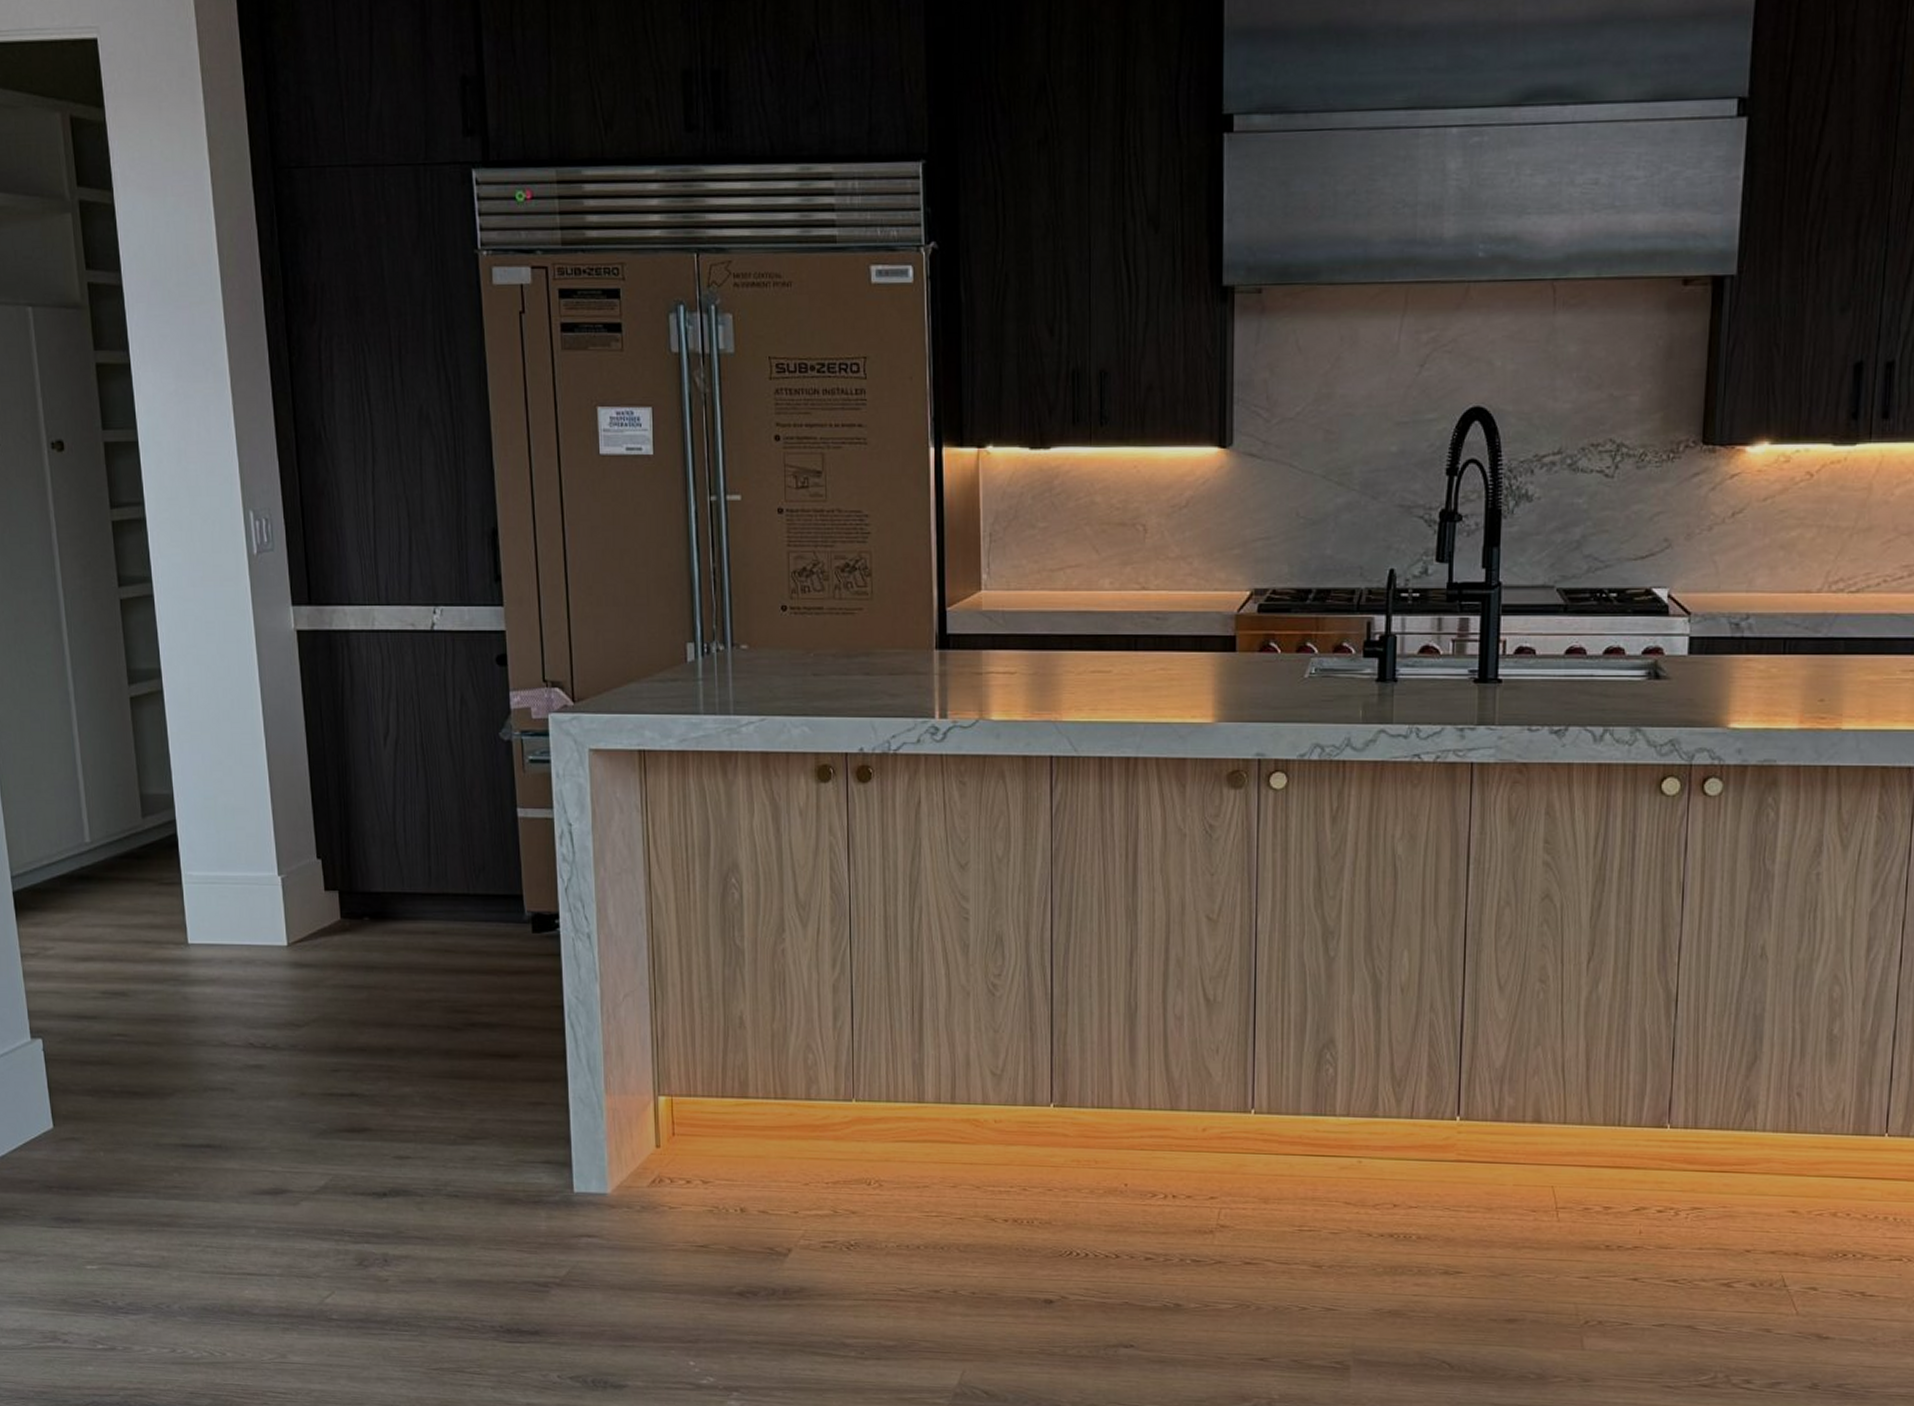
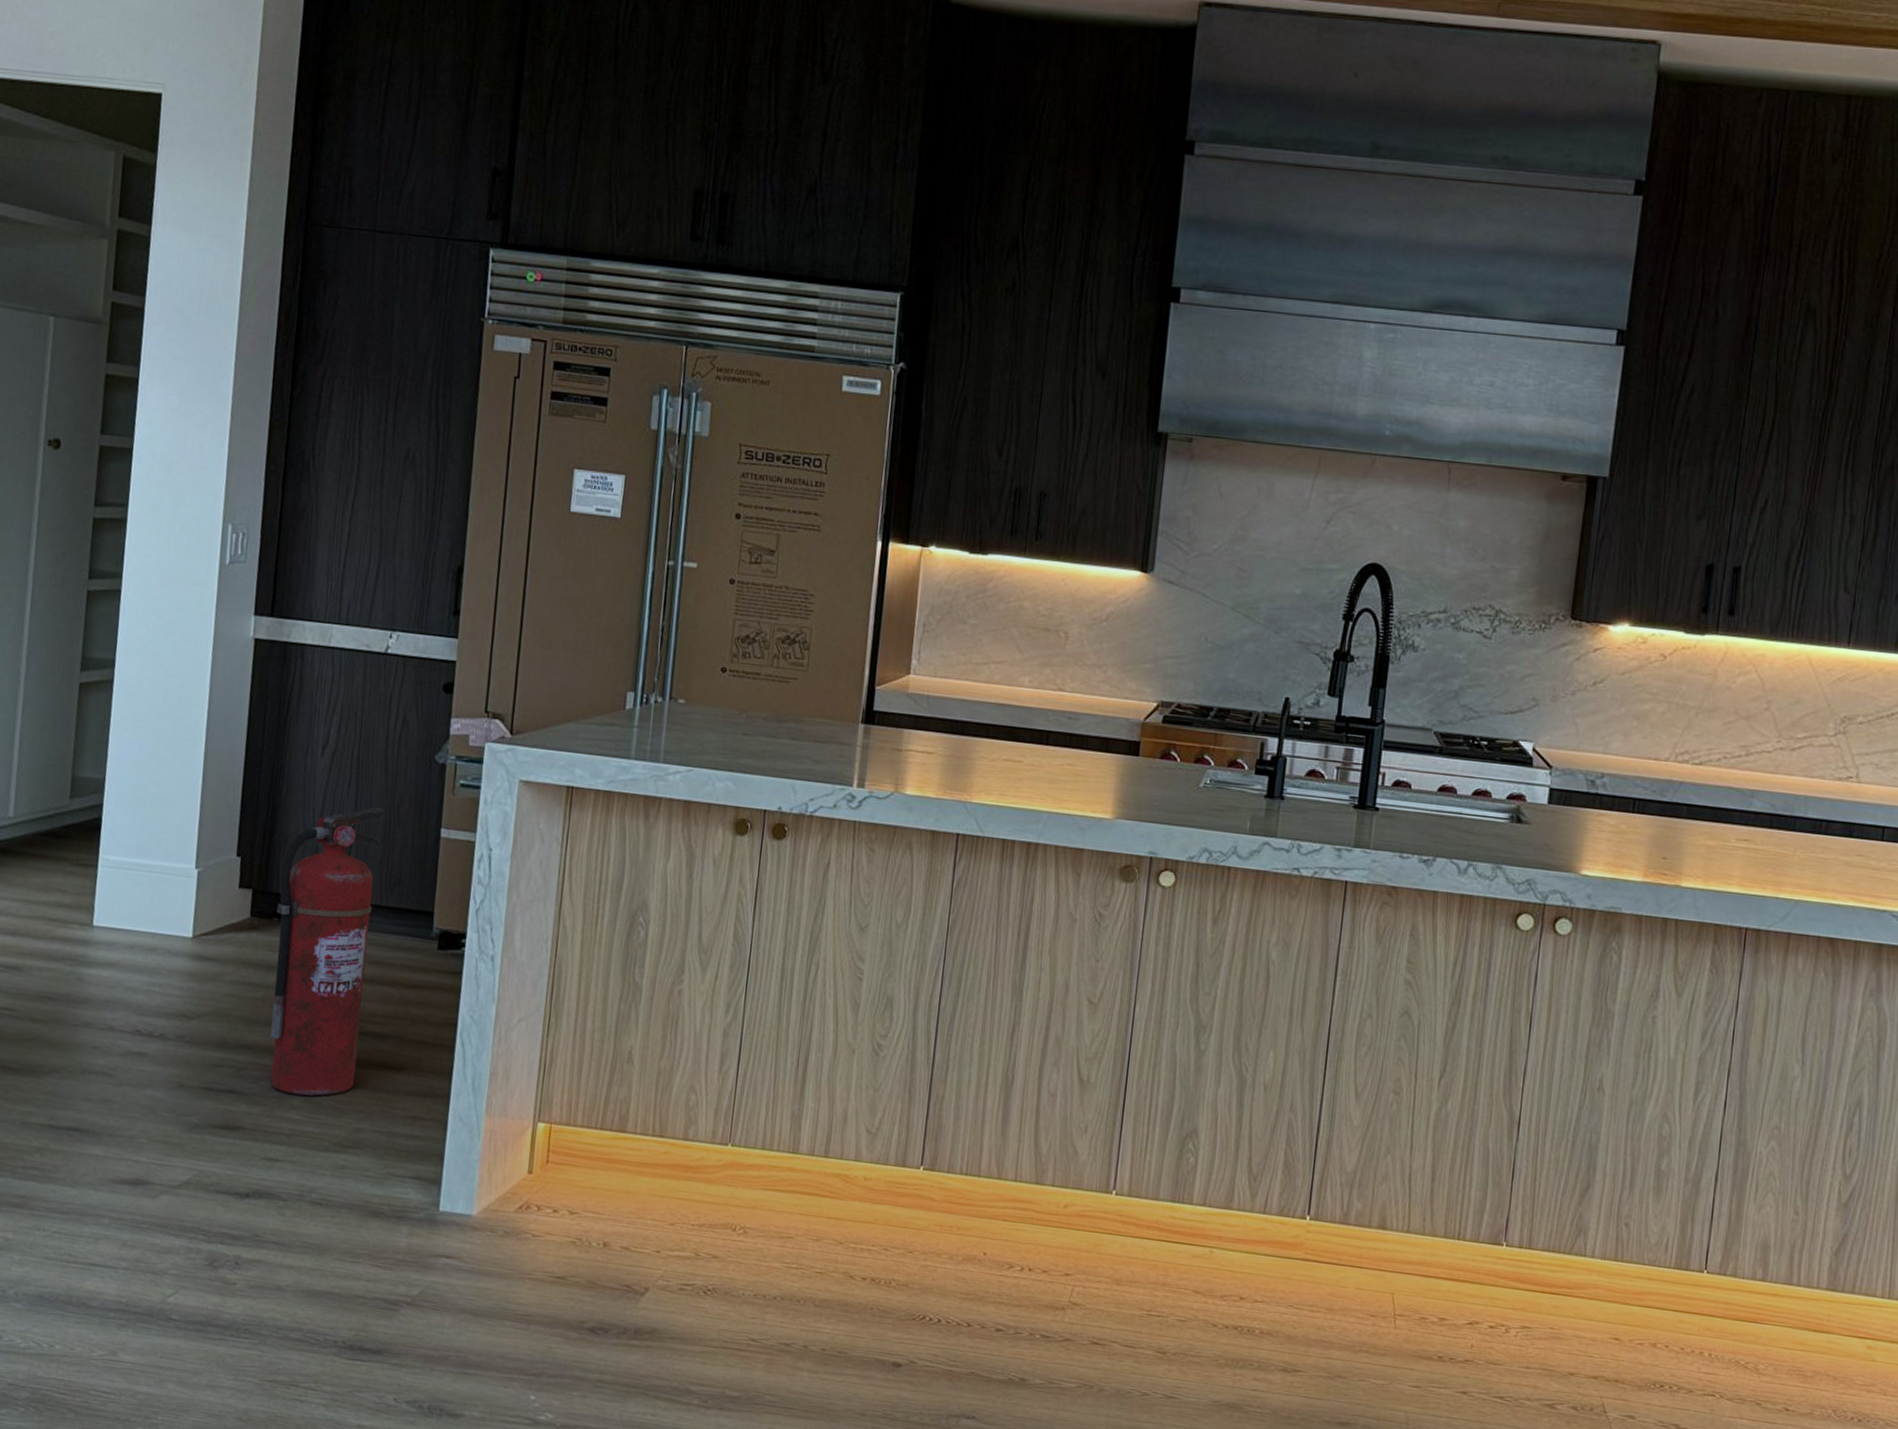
fire extinguisher: none [362,794,471,1092] -> present [269,807,384,1096]

